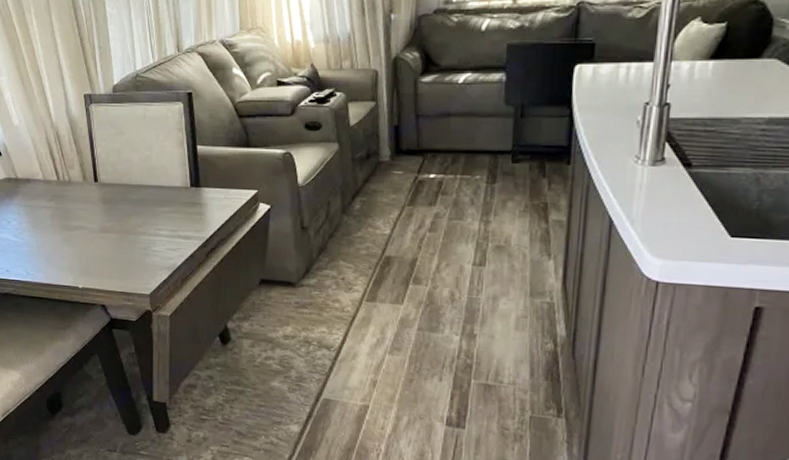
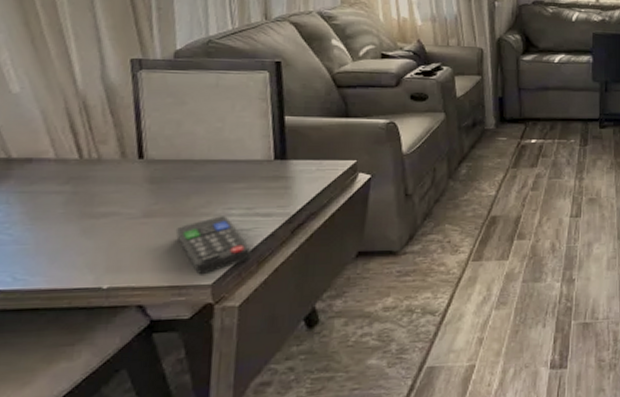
remote control: none [122,235,178,286] -> present [175,216,252,275]

